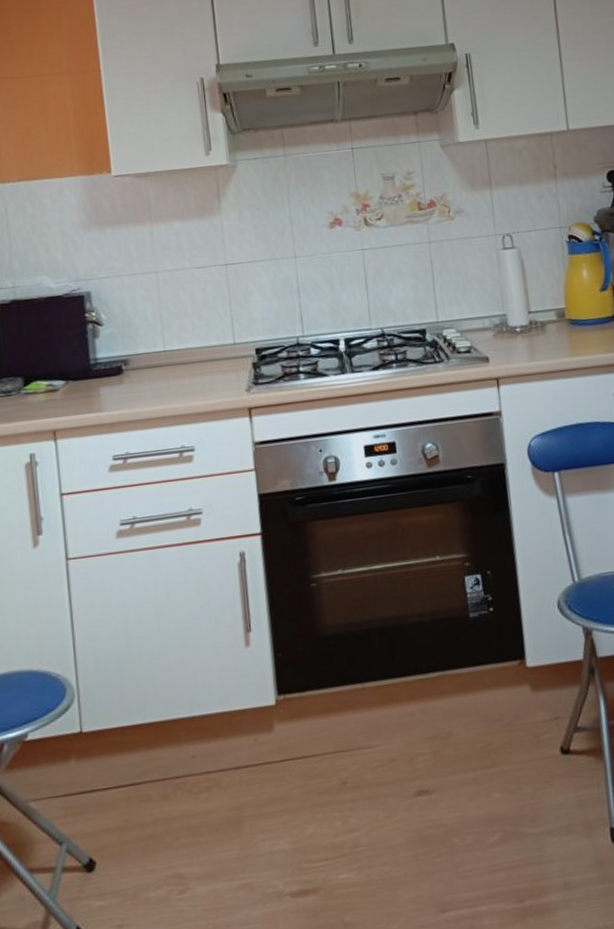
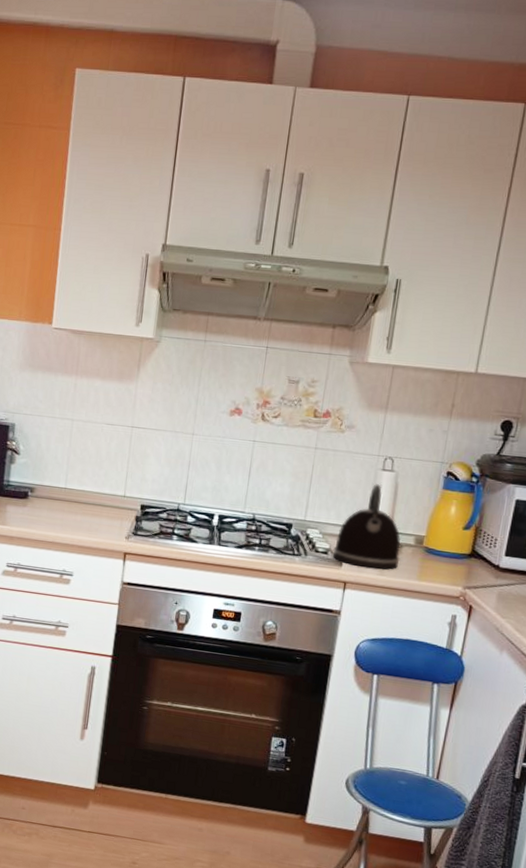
kettle: none [475,265,547,359] -> present [333,484,400,570]

